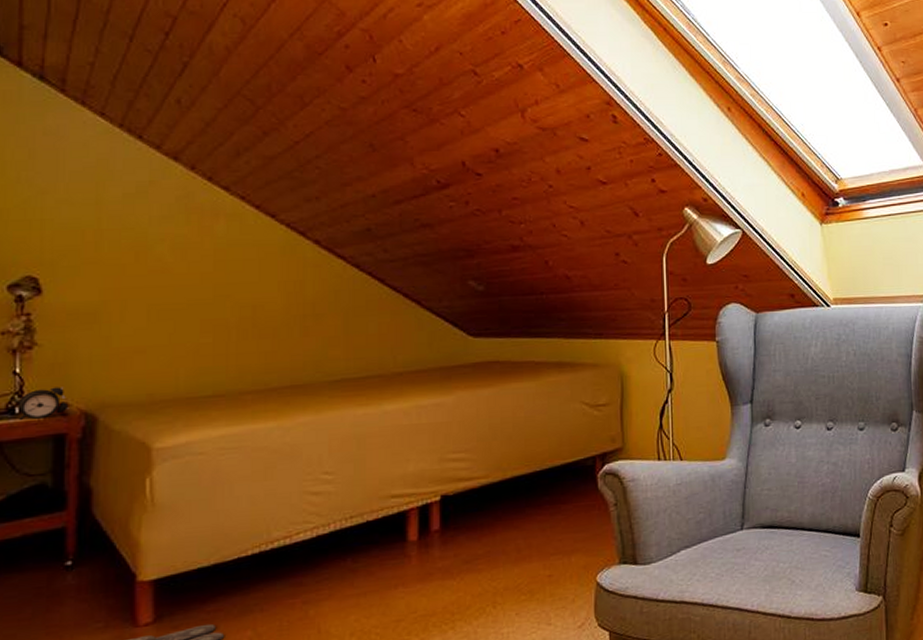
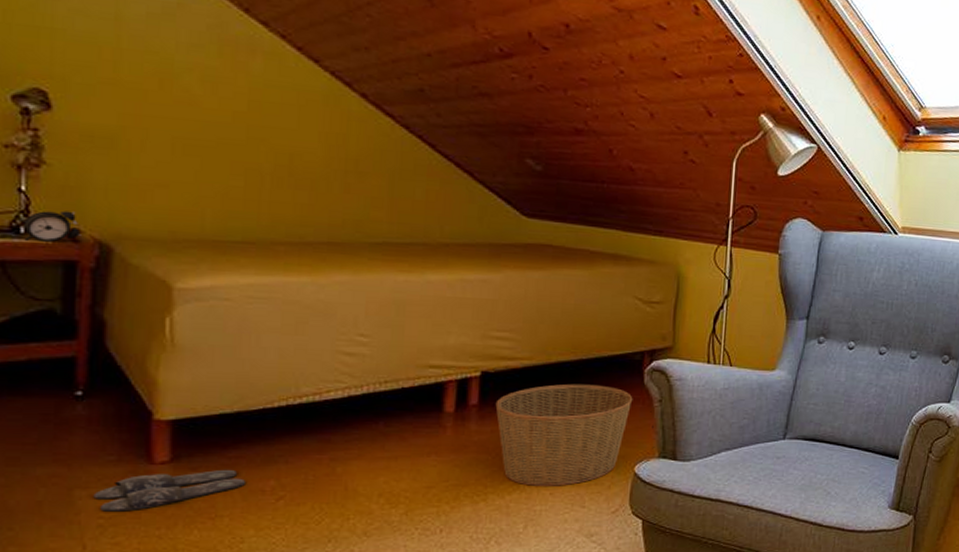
basket: none [456,495,589,608] -> present [495,384,633,486]

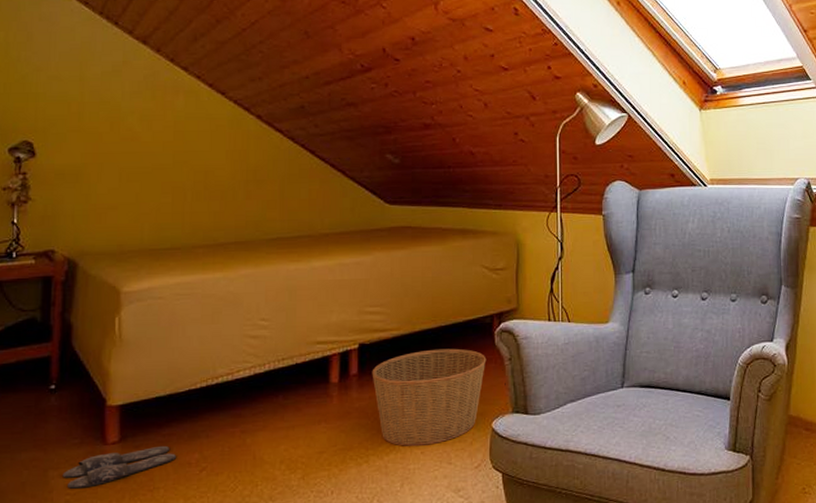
alarm clock: present [18,211,81,242] -> none [12,236,55,264]

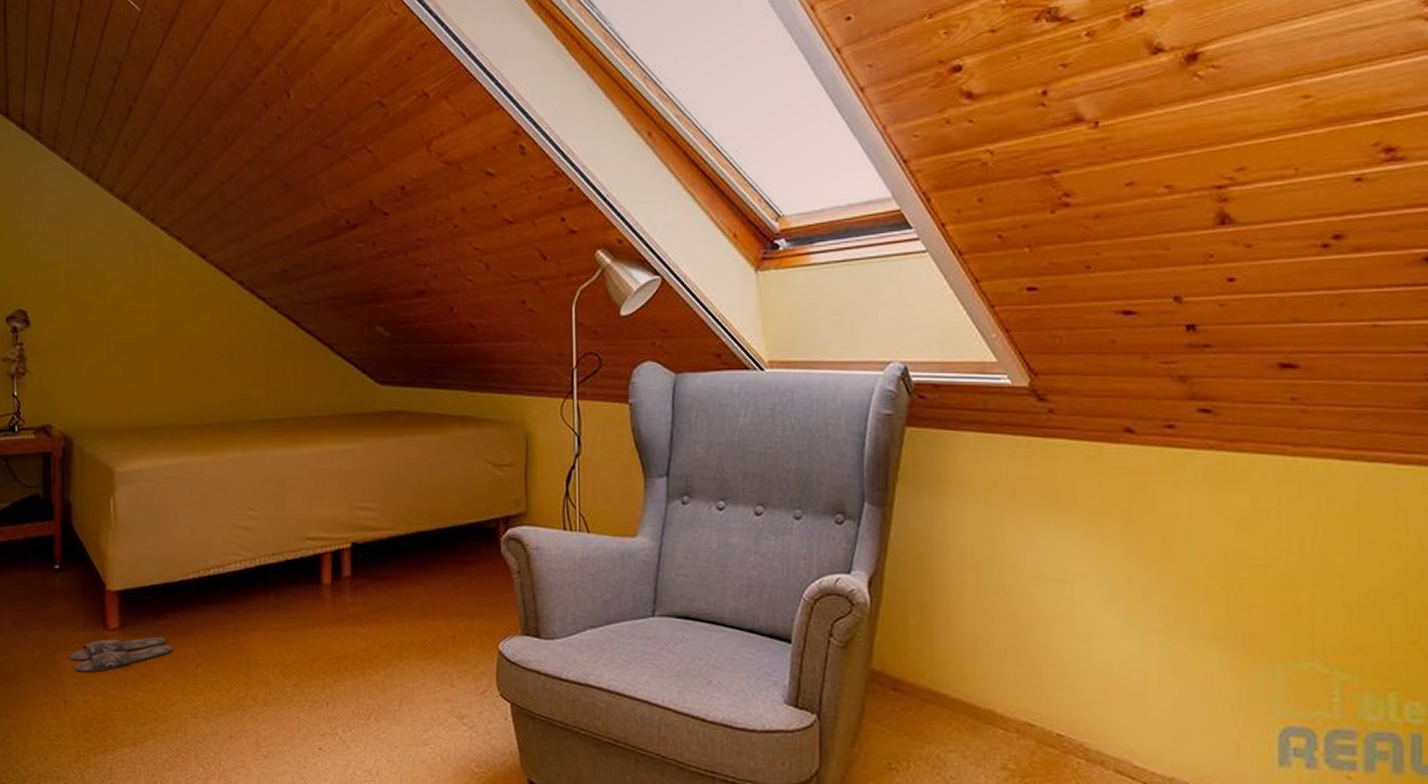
basket: present [372,348,487,446] -> none [365,554,492,663]

